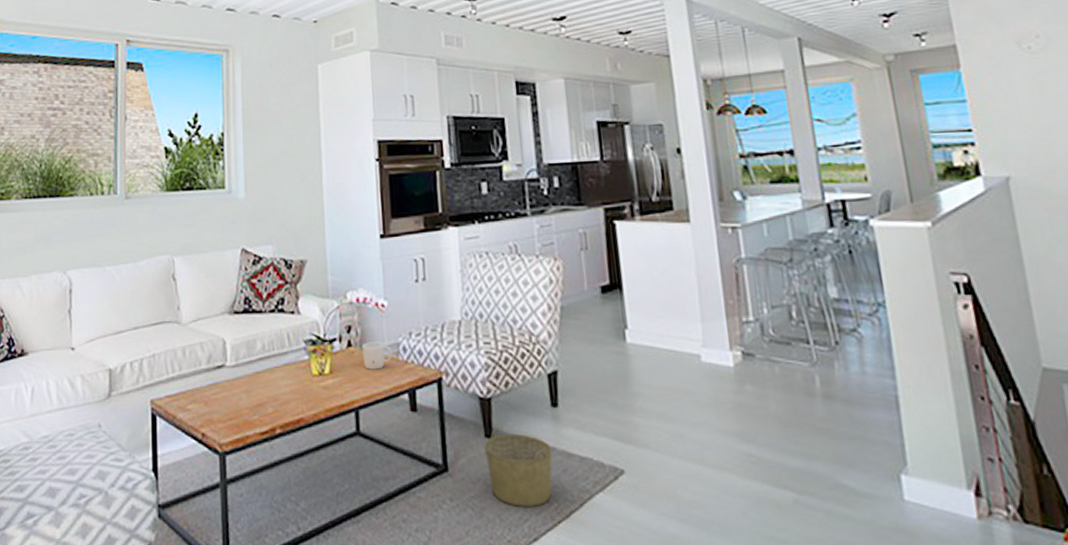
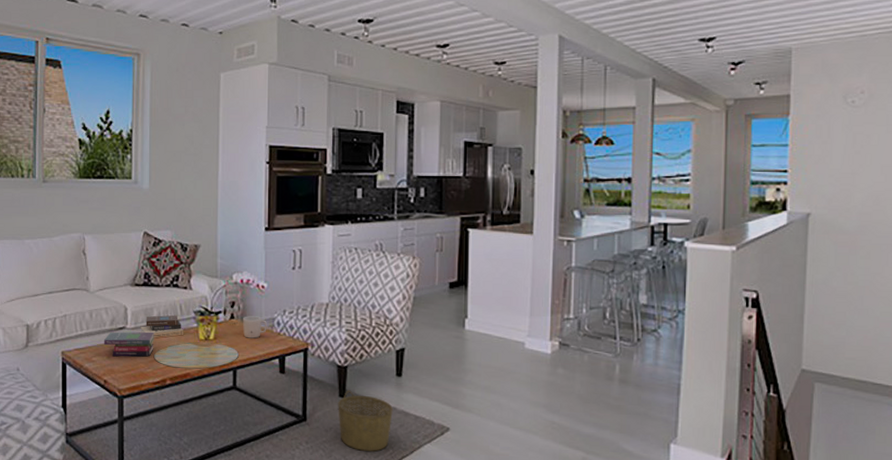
books: none [199,369,260,403] -> present [103,331,154,357]
books: none [242,347,294,377] -> present [140,315,184,339]
decorative tray: none [260,378,360,413] -> present [154,342,239,369]

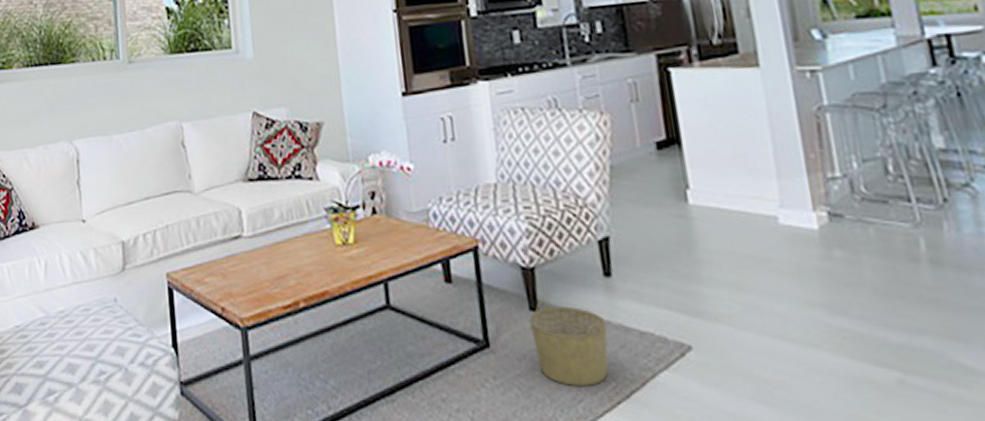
books: present [103,331,154,357] -> none [216,239,280,275]
books: present [140,315,184,339] -> none [260,216,316,248]
decorative tray: present [154,342,239,369] -> none [280,248,389,285]
mug: present [242,316,268,339] -> none [387,208,422,239]

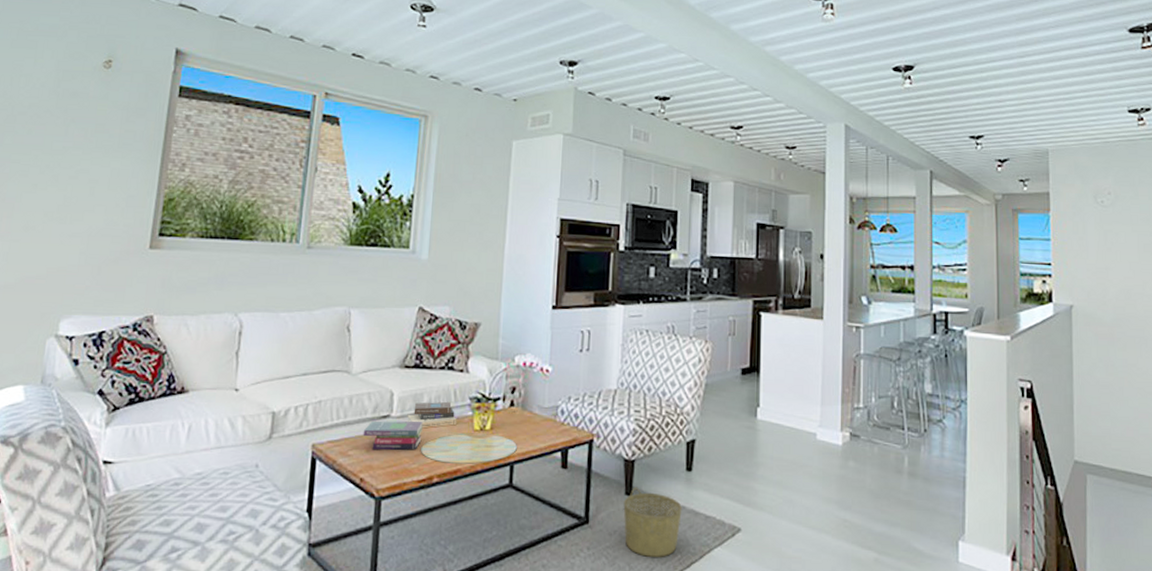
books: none [216,239,280,275] -> present [363,420,423,451]
books: none [260,216,316,248] -> present [407,402,457,429]
decorative tray: none [280,248,389,285] -> present [421,433,517,464]

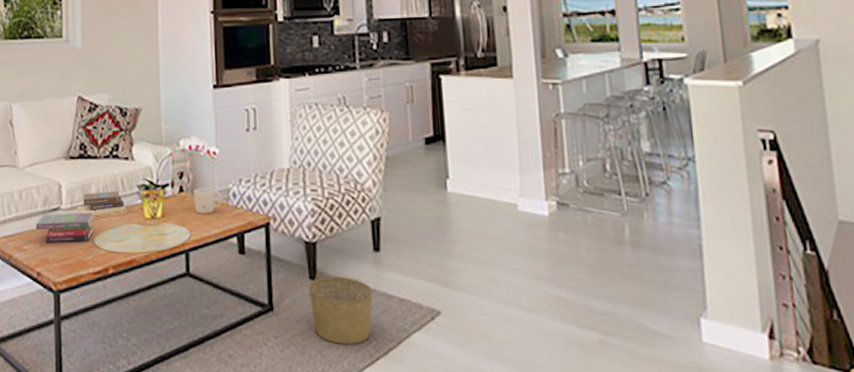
mug: none [523,403,551,429] -> present [193,187,223,214]

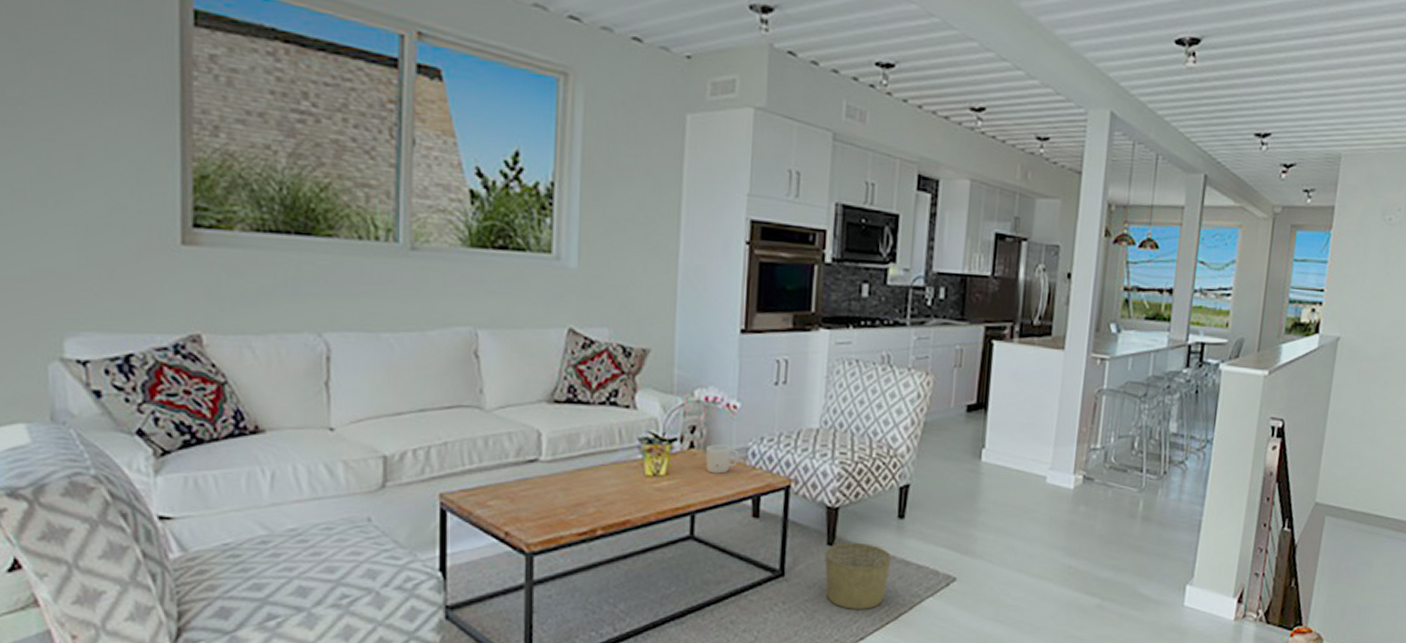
books: present [35,212,94,244] -> none [504,465,581,500]
books: present [77,192,127,220] -> none [560,443,624,475]
decorative tray: present [94,221,191,254] -> none [580,479,699,514]

